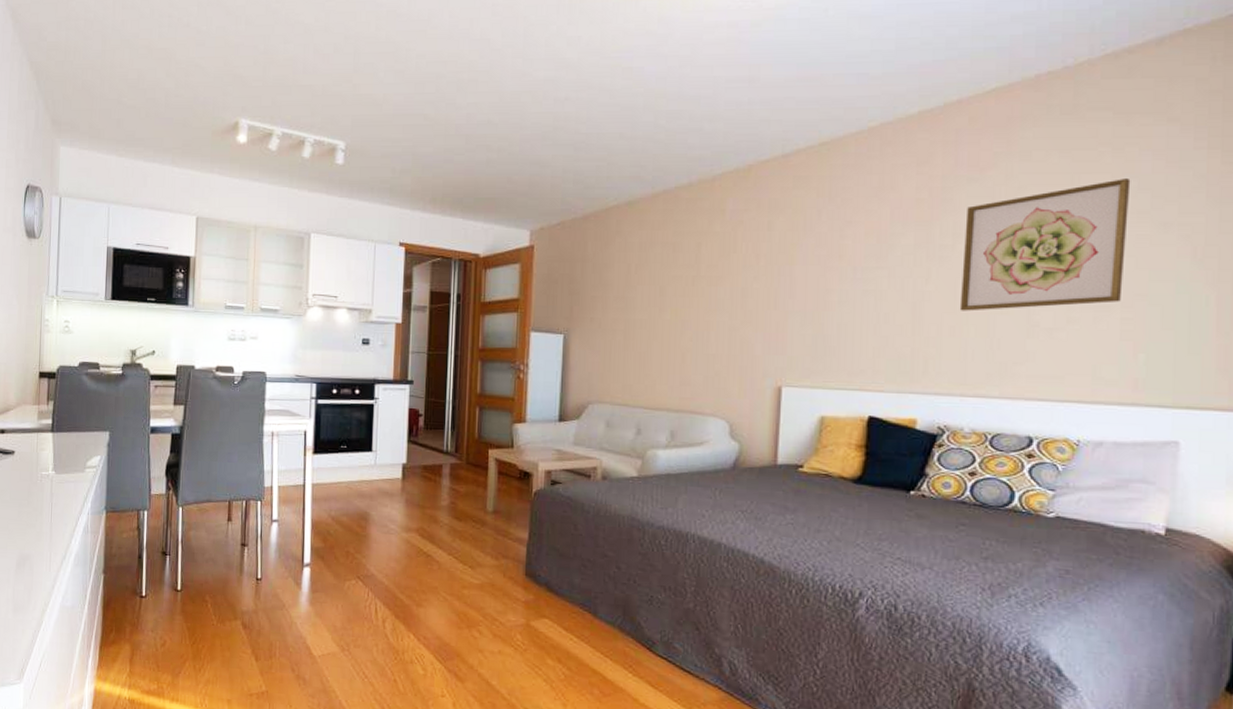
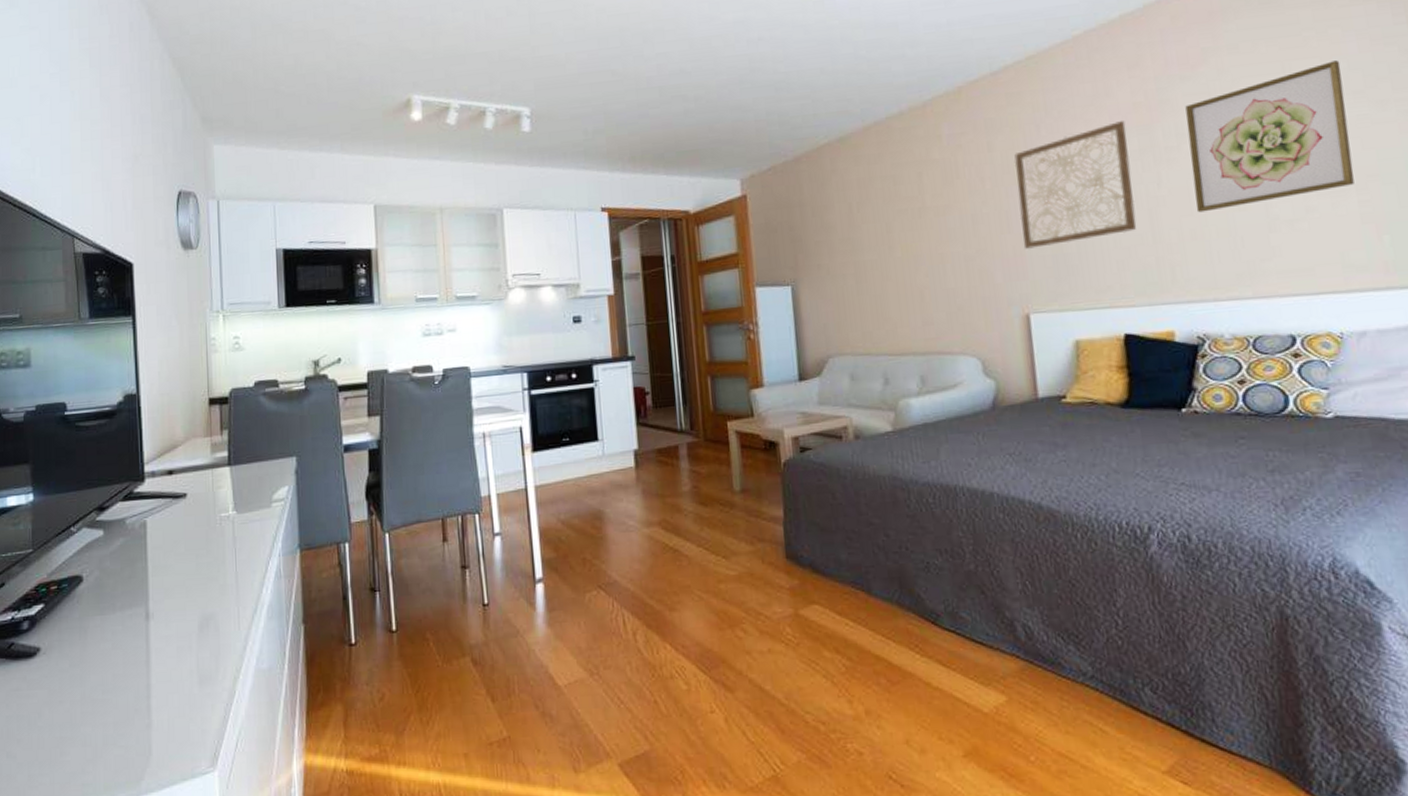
wall art: none [786,215,905,326] -> present [1014,121,1137,249]

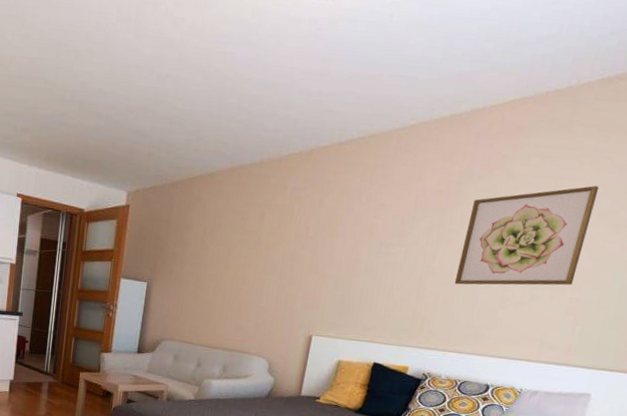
wall art: present [1014,121,1137,249] -> none [322,202,426,289]

